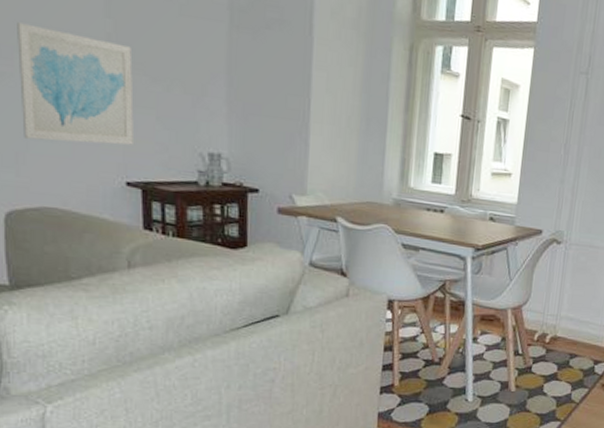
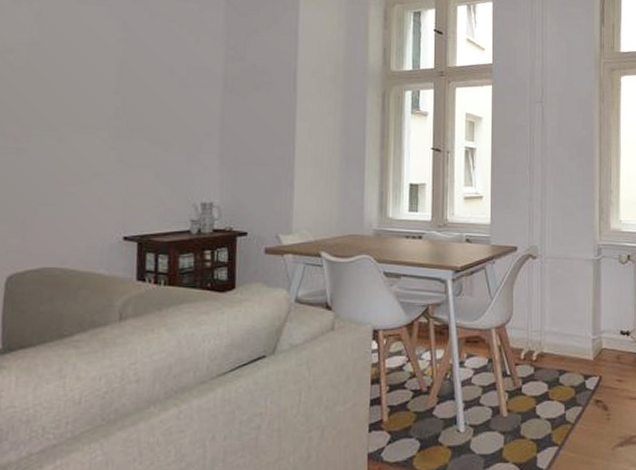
wall art: present [17,22,135,145] -> none [32,105,137,205]

